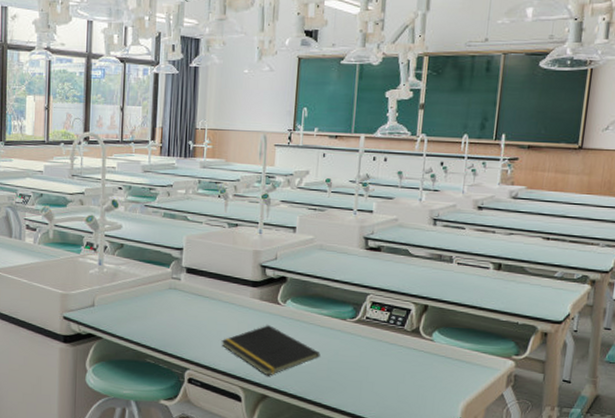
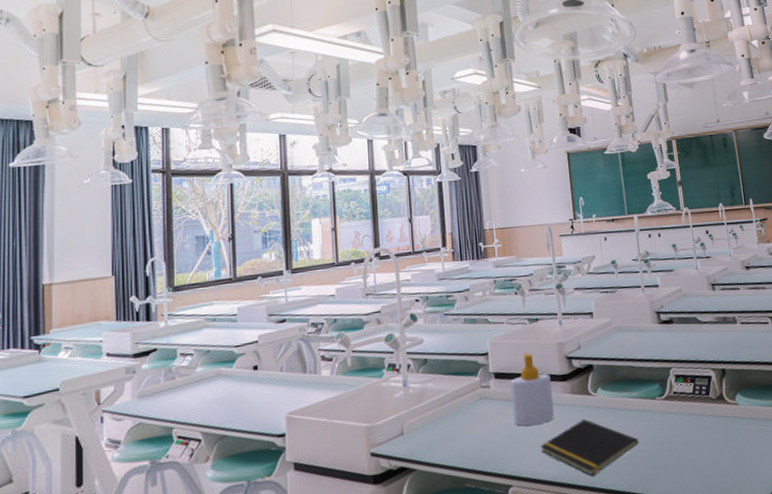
soap bottle: none [199,254,242,321] -> present [510,352,554,426]

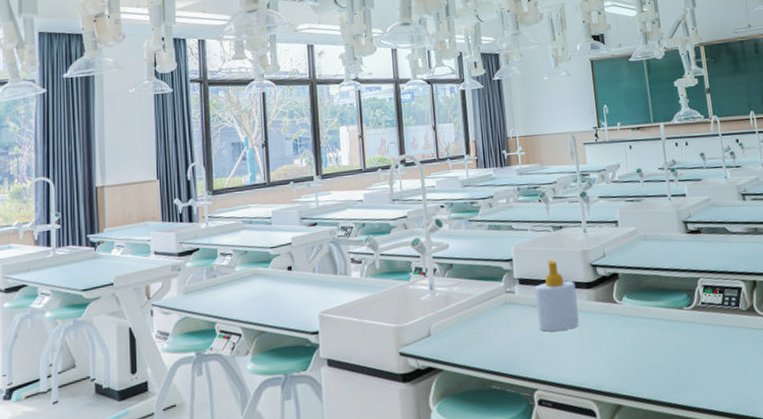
notepad: present [540,419,639,476] -> none [565,327,666,383]

